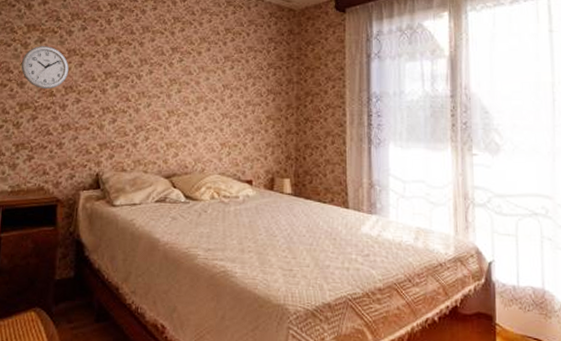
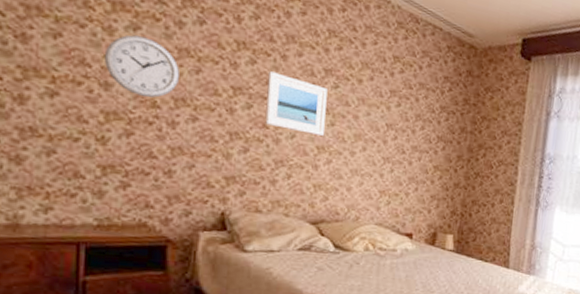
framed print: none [128,56,174,102] -> present [265,71,328,136]

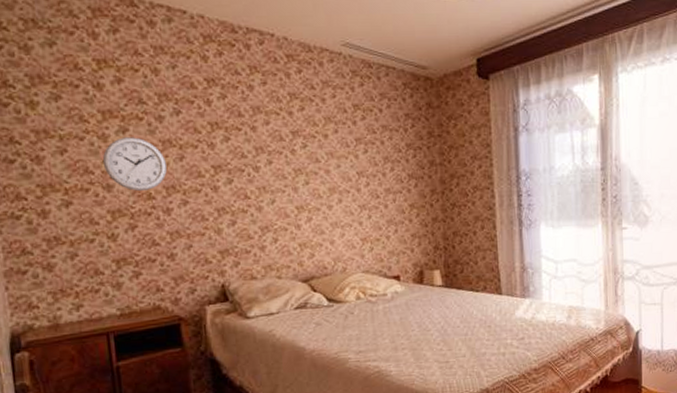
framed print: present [265,71,328,136] -> none [242,144,301,197]

